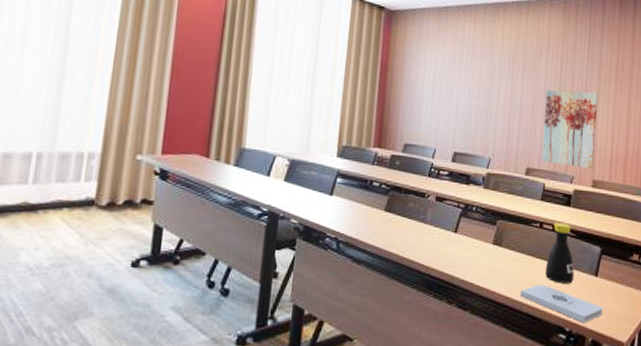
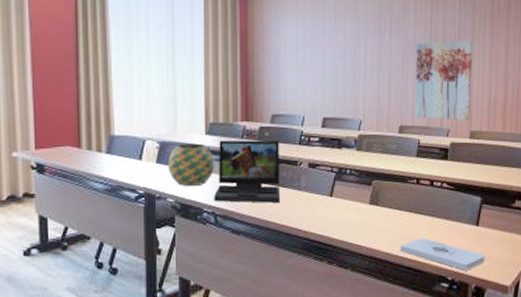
decorative ball: none [296,164,344,209] -> present [168,143,215,186]
laptop: none [338,164,409,234] -> present [214,140,281,203]
bottle: present [545,222,575,284] -> none [424,177,455,236]

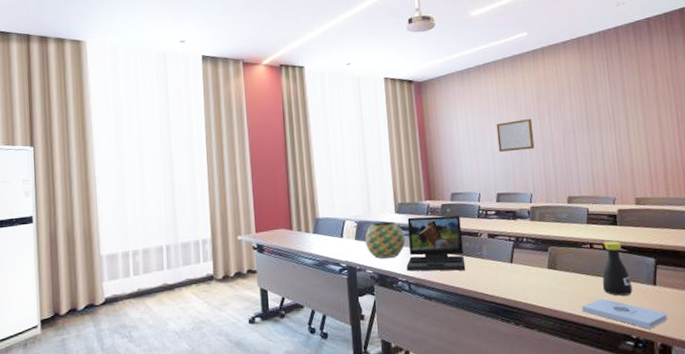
writing board: none [330,32,371,70] -> present [496,118,535,152]
wall art: present [415,40,473,121] -> none [575,117,635,190]
bottle: none [424,177,455,236] -> present [602,241,633,296]

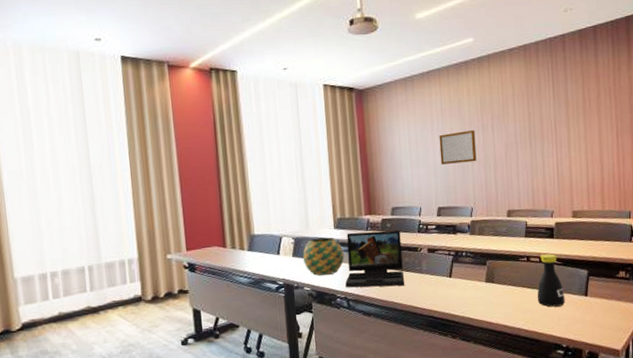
notepad: present [581,298,667,329] -> none [516,310,596,338]

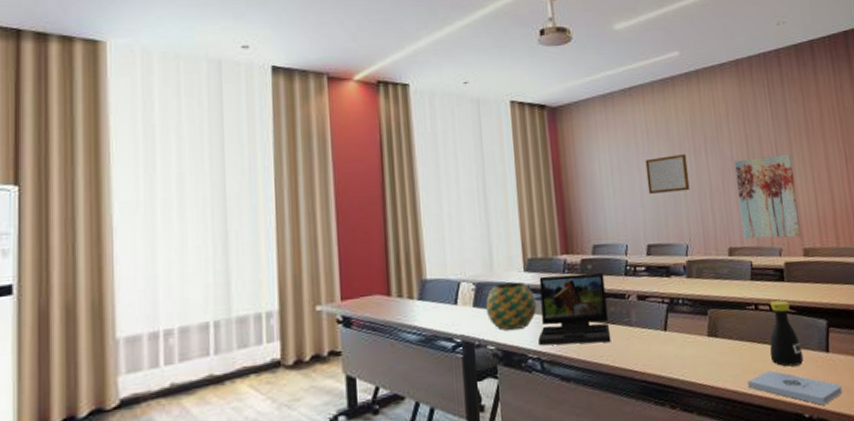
notepad: none [516,310,596,338] -> present [747,370,842,405]
wall art: none [517,129,572,203] -> present [734,154,802,239]

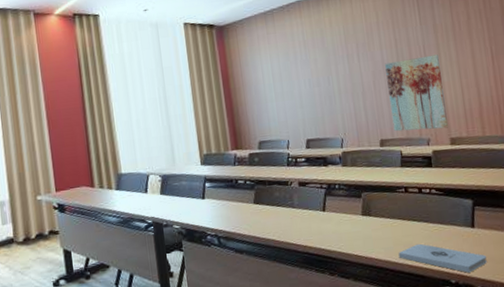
decorative ball: present [486,282,537,331] -> none [170,173,213,213]
laptop: present [538,273,611,346] -> none [214,164,277,225]
writing board: present [645,153,690,194] -> none [303,59,344,96]
bottle: present [769,300,804,367] -> none [418,183,451,240]

